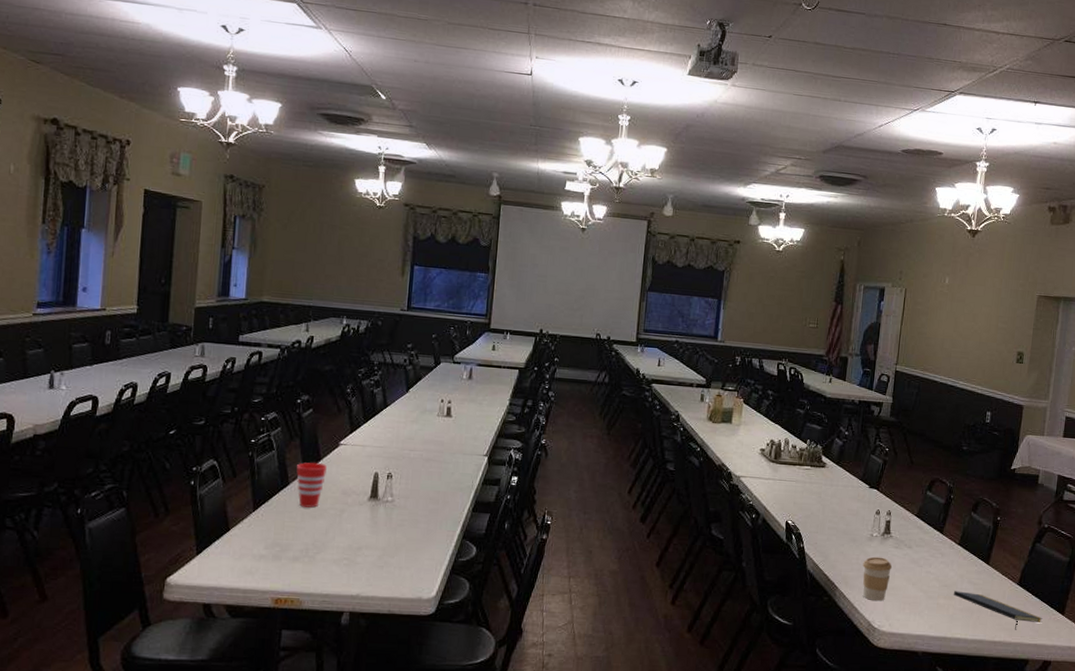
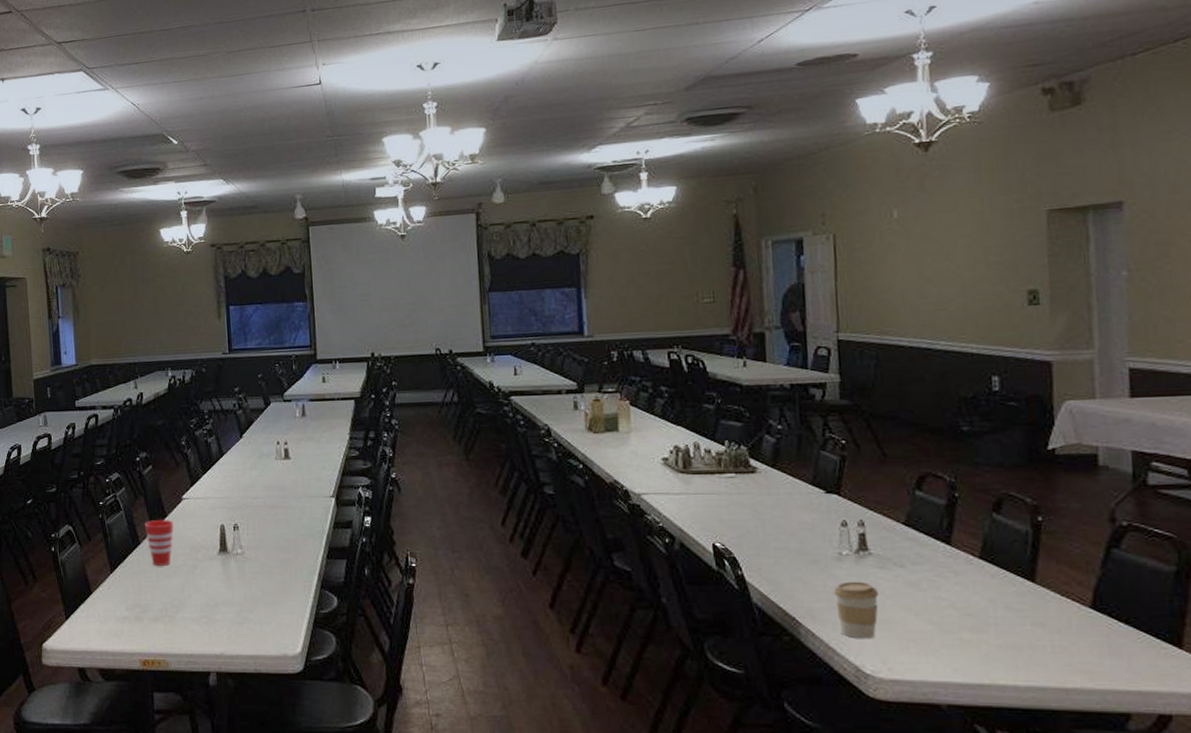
notepad: present [953,591,1043,630] -> none [983,621,1145,672]

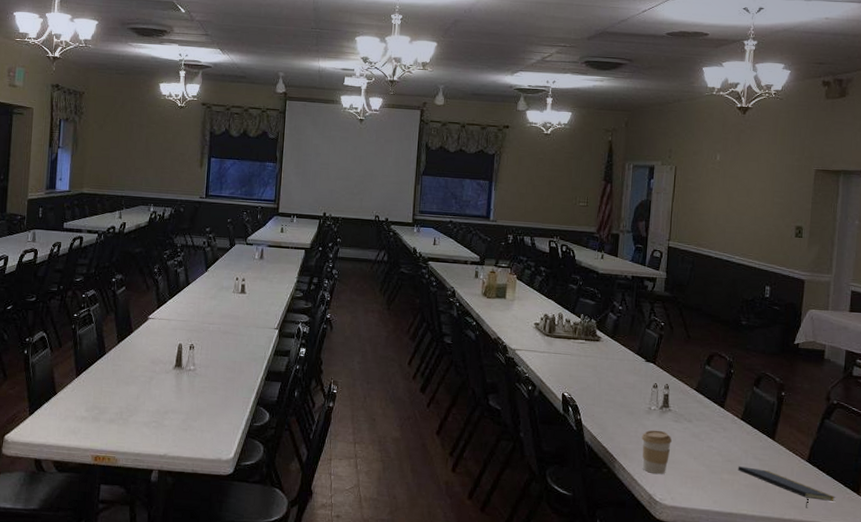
cup: present [145,520,174,566] -> none [112,334,138,375]
notepad: none [983,621,1145,672] -> present [737,466,836,508]

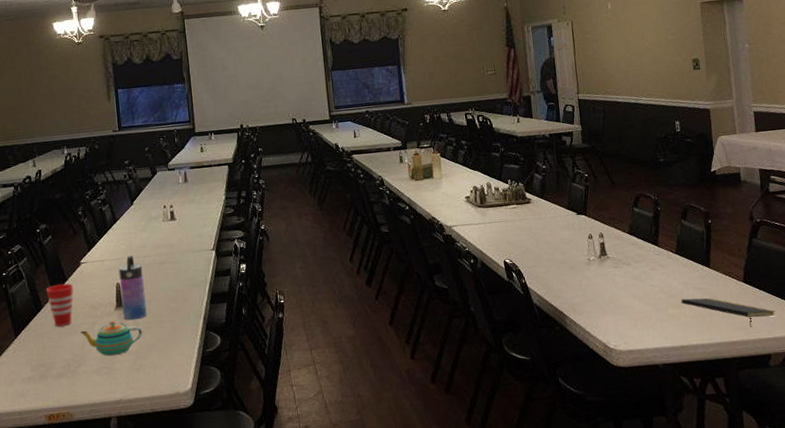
cup: none [112,334,138,375] -> present [46,283,74,327]
teapot: none [138,379,197,412] -> present [81,321,143,356]
water bottle: none [180,319,206,382] -> present [118,255,147,321]
coffee cup: present [641,430,673,475] -> none [586,279,616,323]

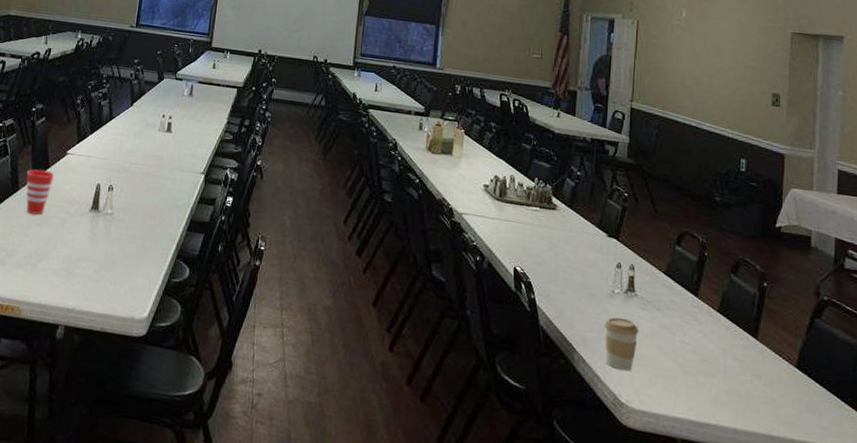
teapot: present [81,321,143,356] -> none [50,222,112,260]
water bottle: present [118,255,147,321] -> none [96,157,127,228]
coffee cup: none [586,279,616,323] -> present [604,317,640,372]
notepad: present [681,297,776,327] -> none [715,367,832,425]

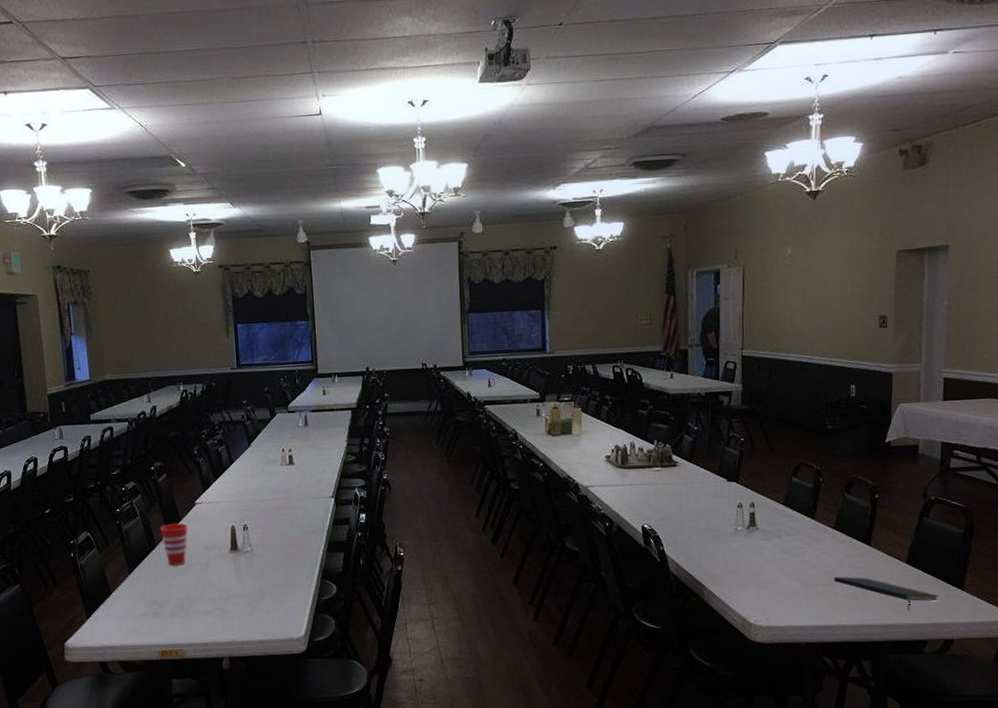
coffee cup: present [604,317,640,372] -> none [730,551,763,597]
notepad: none [715,367,832,425] -> present [833,576,939,611]

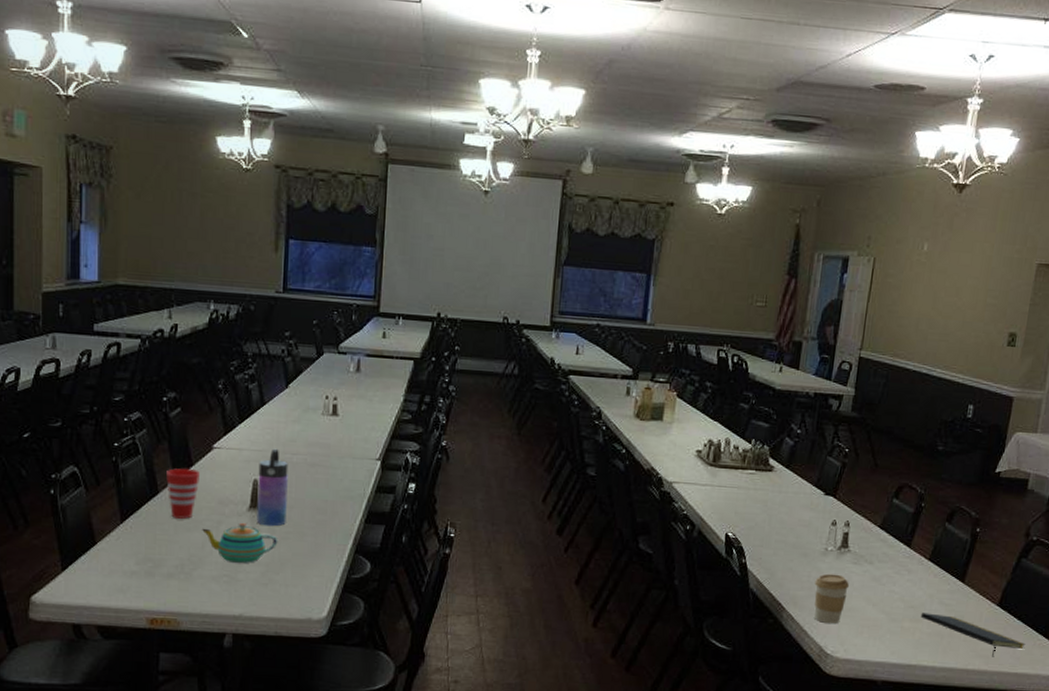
teapot: none [194,564,257,598] -> present [202,523,278,564]
water bottle: none [234,498,262,564] -> present [256,448,289,527]
coffee cup: none [730,551,763,597] -> present [813,573,850,624]

